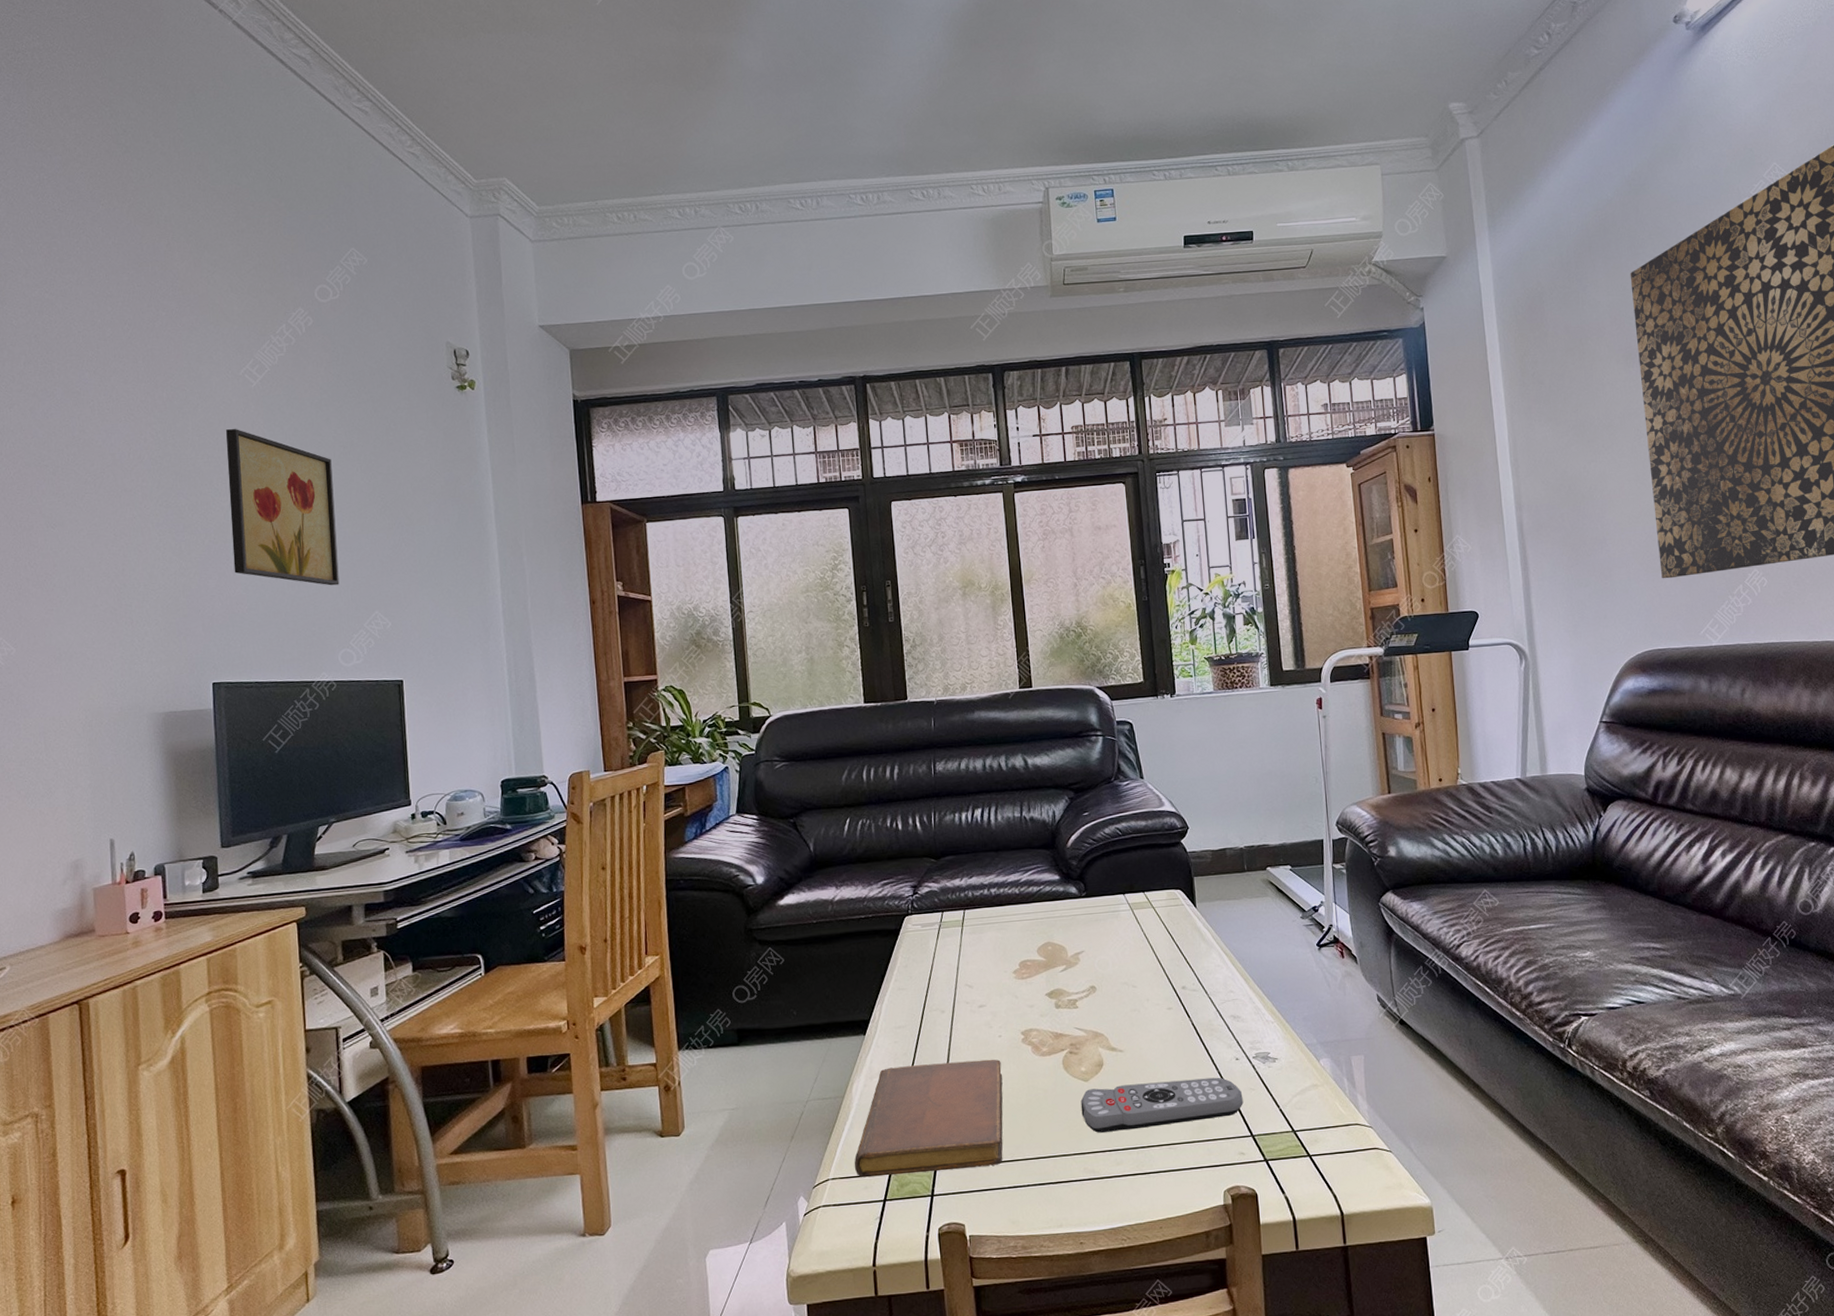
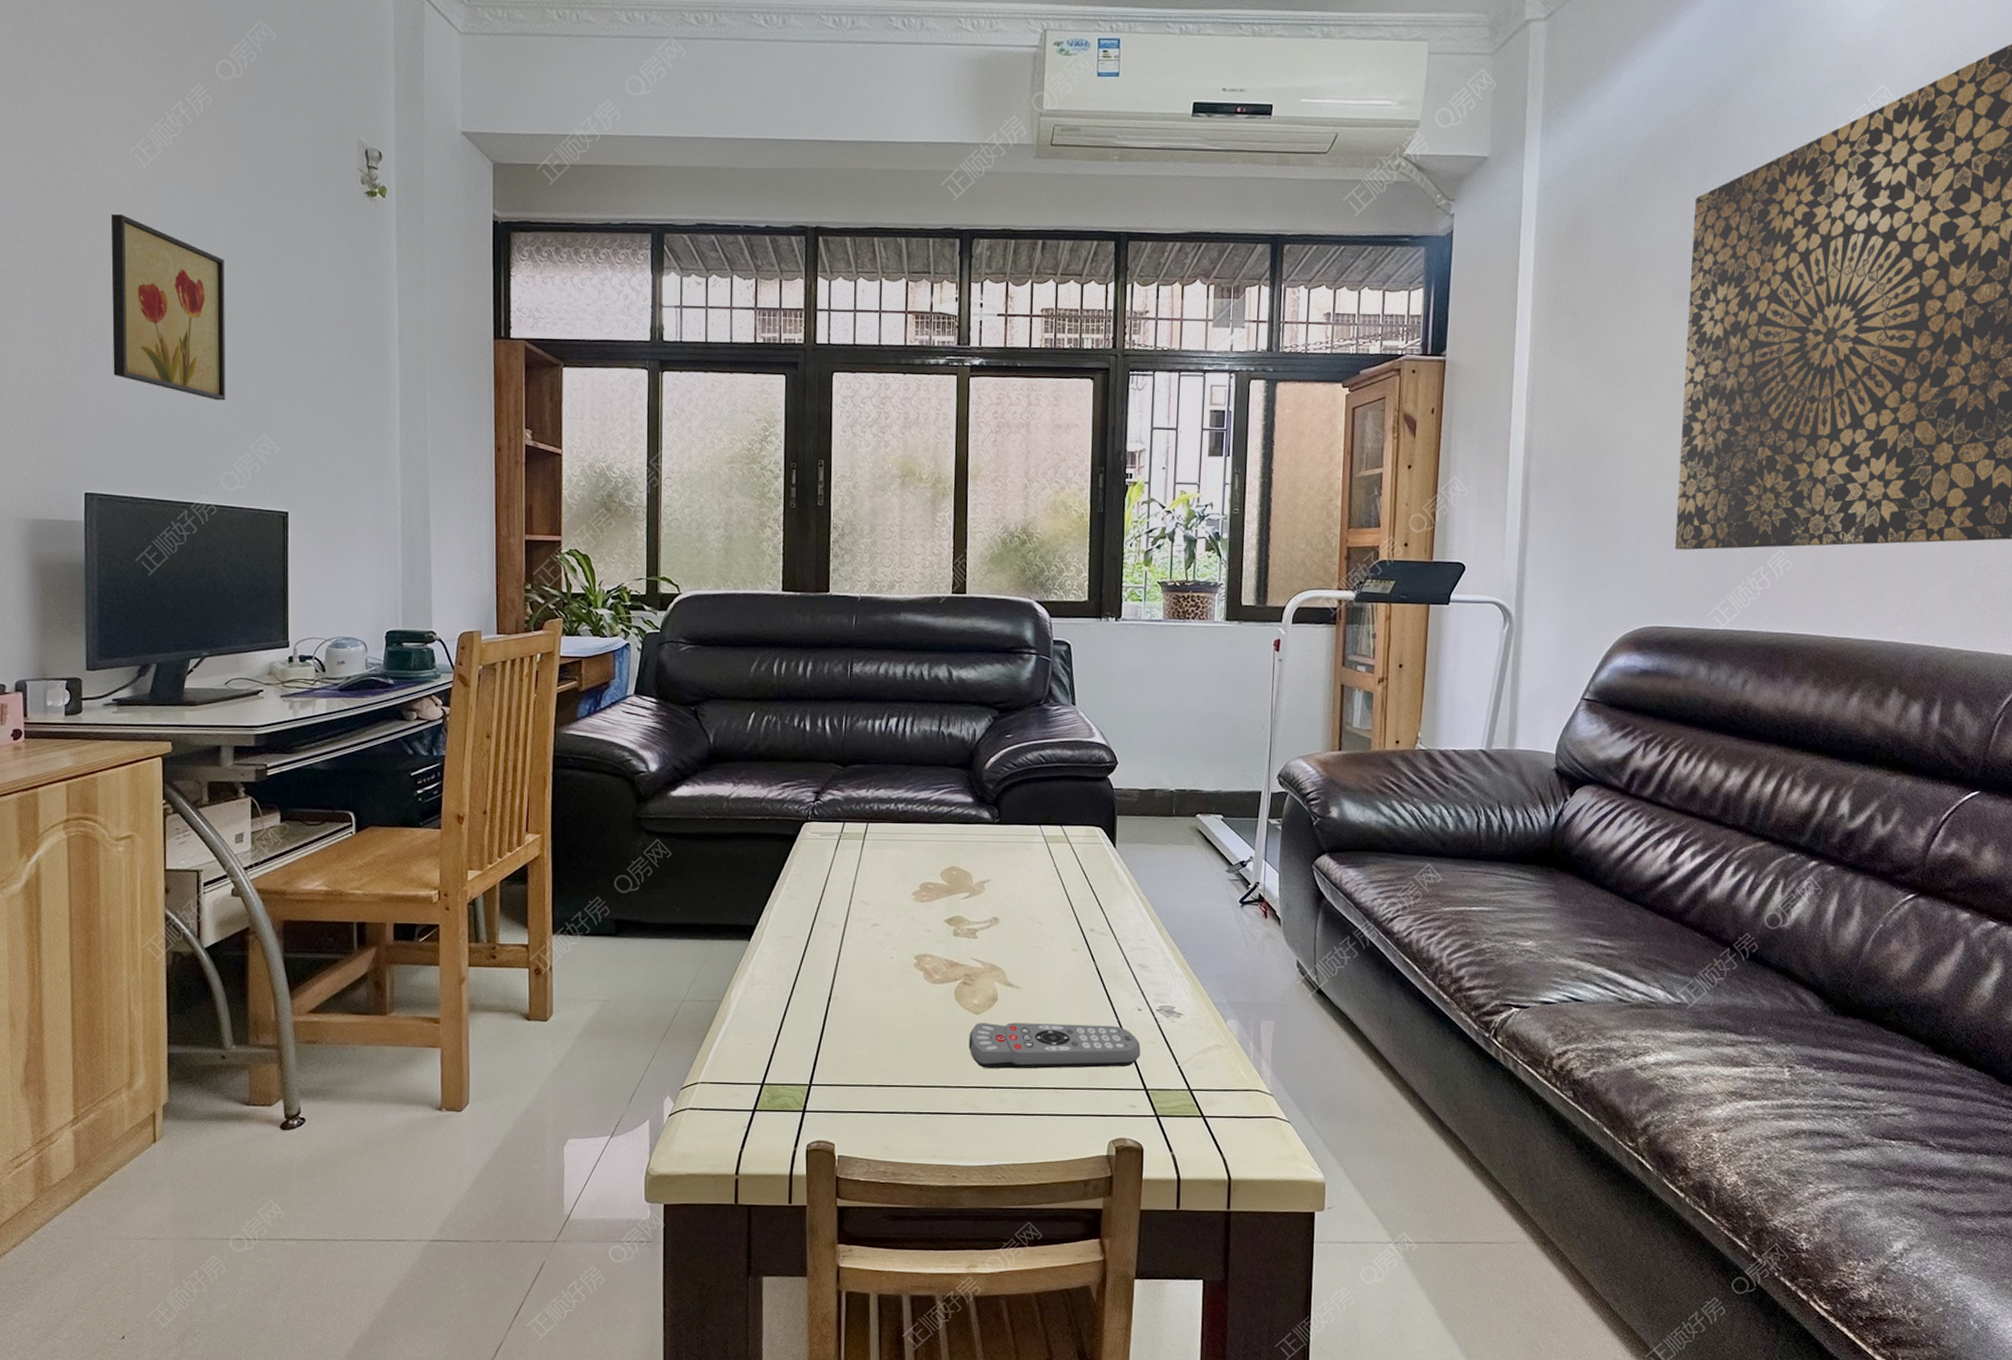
notebook: present [854,1059,1003,1178] -> none [725,977,890,1089]

